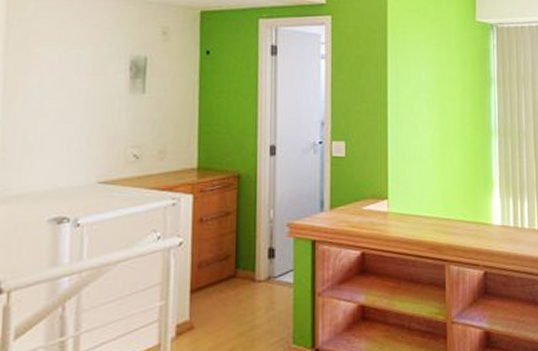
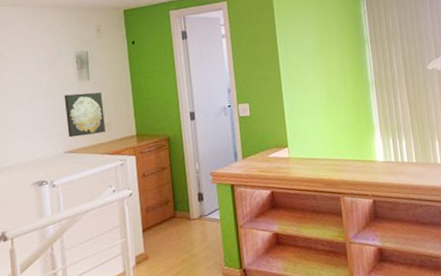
wall art: none [106,109,159,164] -> present [64,92,106,138]

